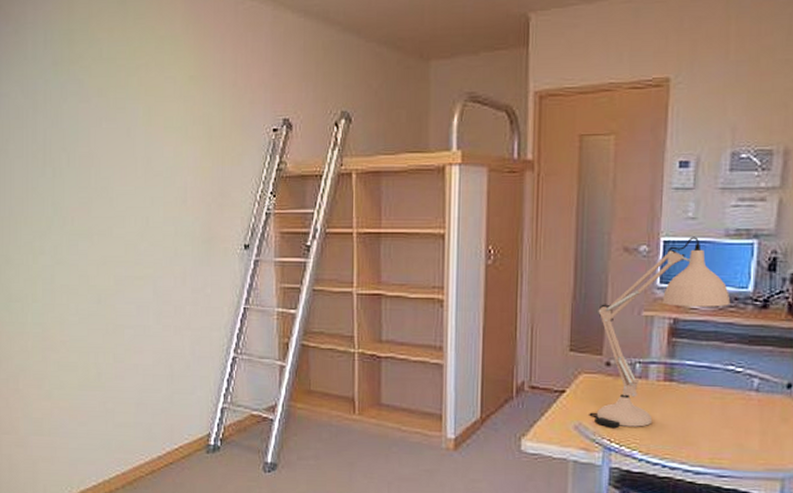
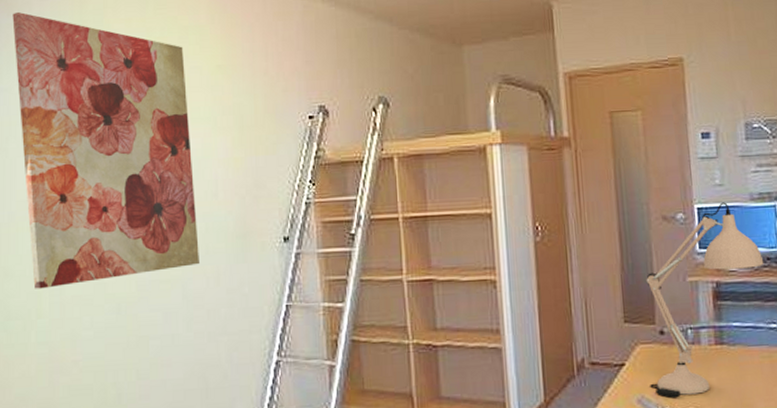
wall art: none [10,21,169,277] -> present [12,12,199,289]

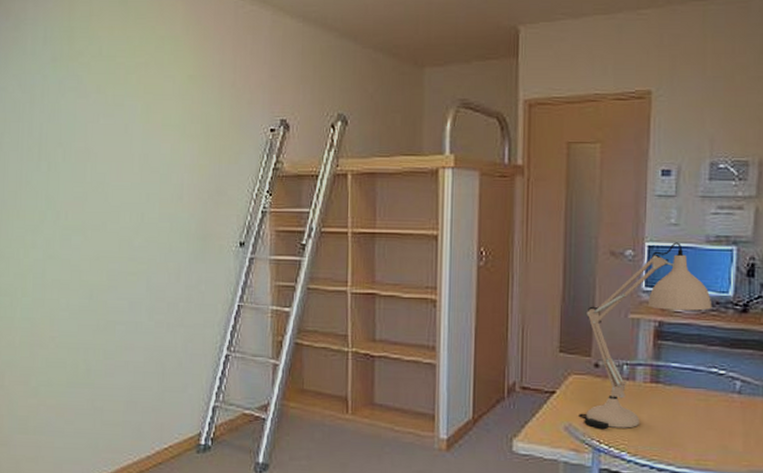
wall art: present [12,12,199,289] -> none [10,17,164,271]

